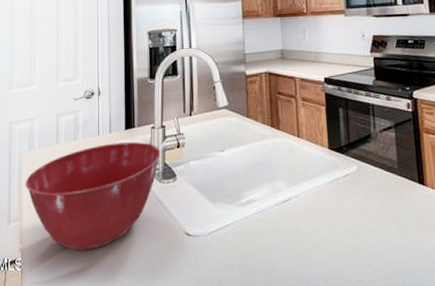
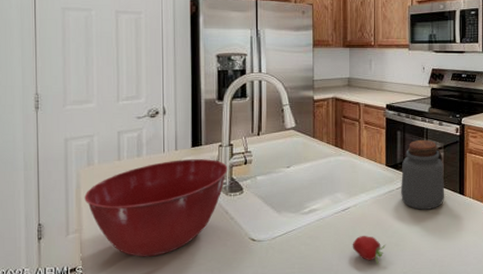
fruit: none [296,233,335,269] -> present [352,236,386,264]
jar: none [347,117,401,203] -> present [401,139,445,210]

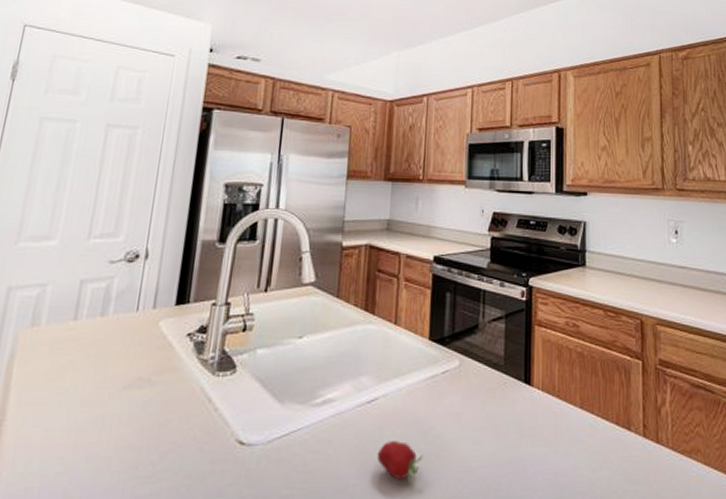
mixing bowl: present [84,159,228,257] -> none [16,322,220,466]
jar: present [401,139,445,210] -> none [447,305,506,405]

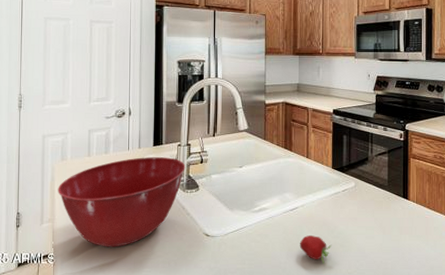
mixing bowl: none [16,322,220,466] -> present [58,157,186,247]

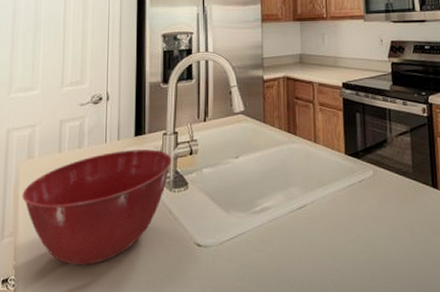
fruit: present [299,235,331,264] -> none [310,240,349,276]

